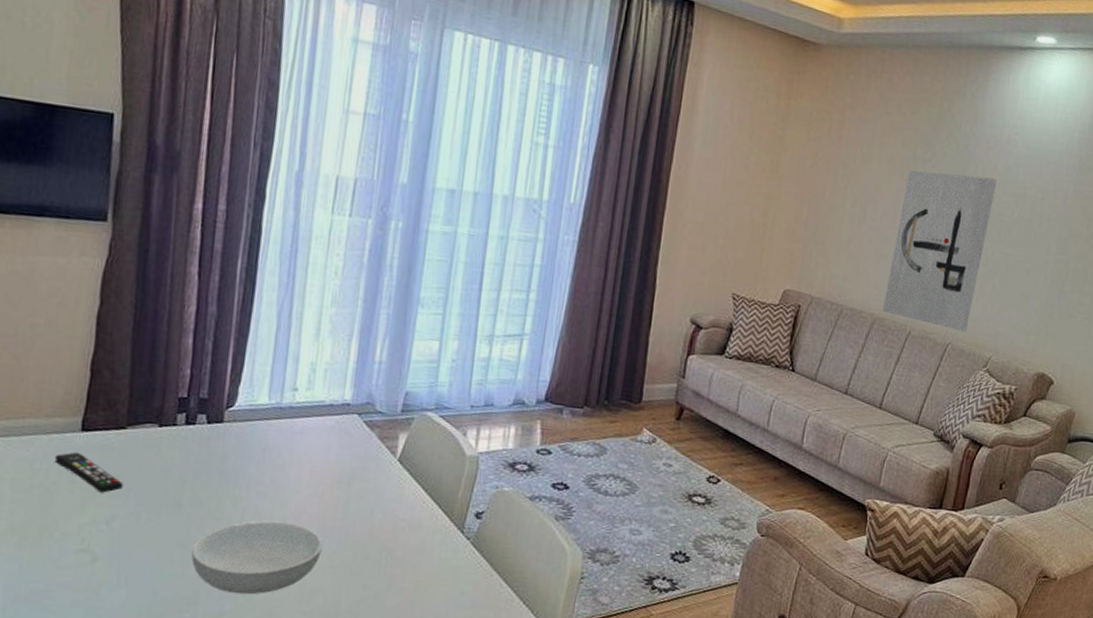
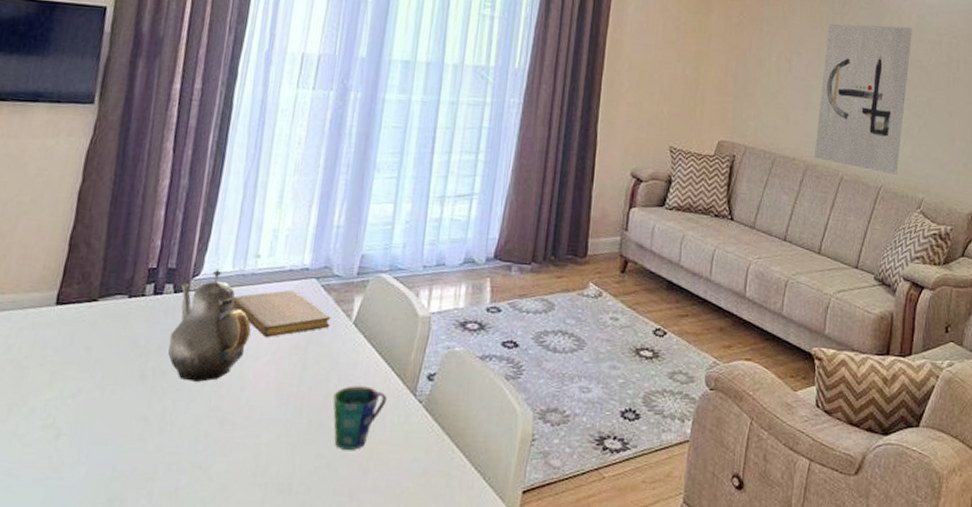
remote control: present [54,452,124,493] -> none [28,325,92,366]
serving bowl: present [191,521,322,595] -> none [151,390,279,468]
teapot: none [204,400,291,513] -> present [168,268,251,382]
notebook: none [270,424,375,471] -> present [232,289,331,337]
cup: none [378,521,435,582] -> present [333,386,388,450]

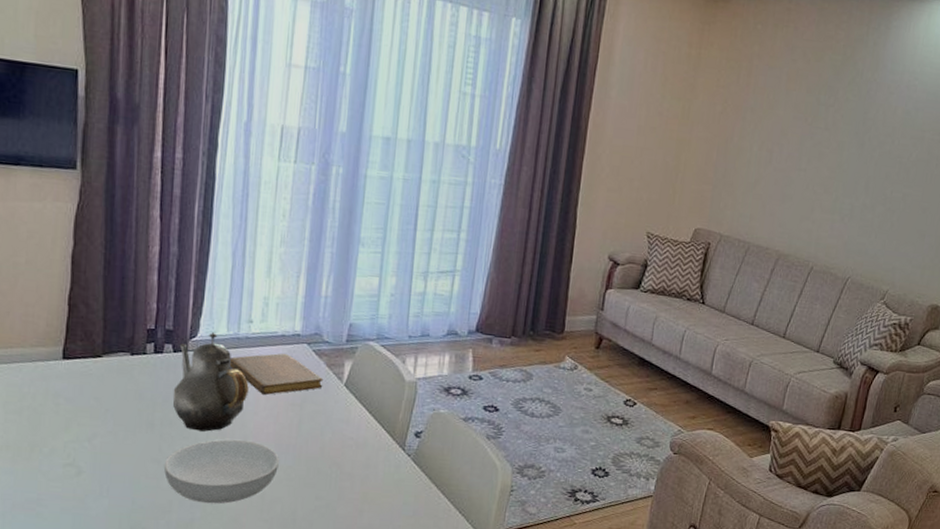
serving bowl: none [151,390,279,468] -> present [163,439,279,504]
cup: present [333,386,388,450] -> none [329,439,379,494]
wall art: present [815,23,912,175] -> none [787,115,896,267]

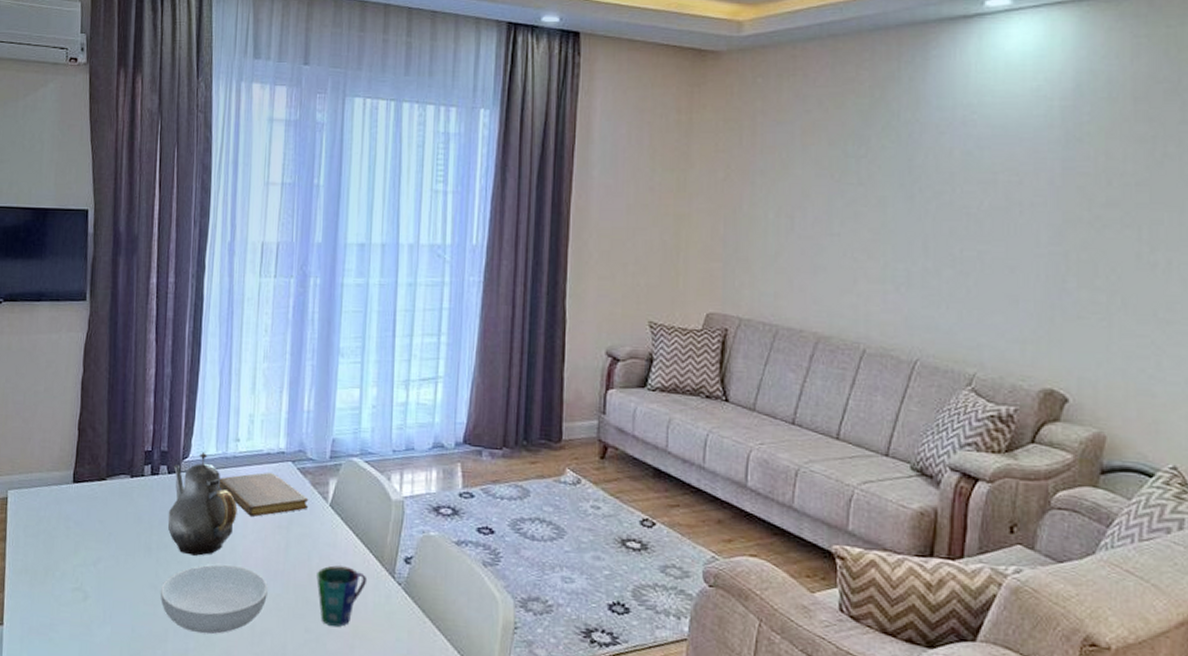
cup: none [329,439,379,494] -> present [317,565,368,627]

